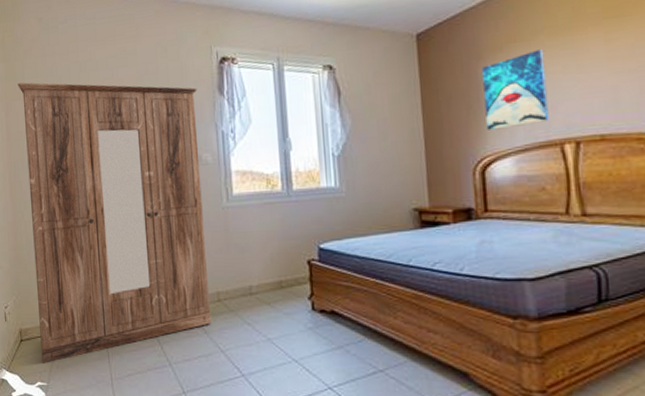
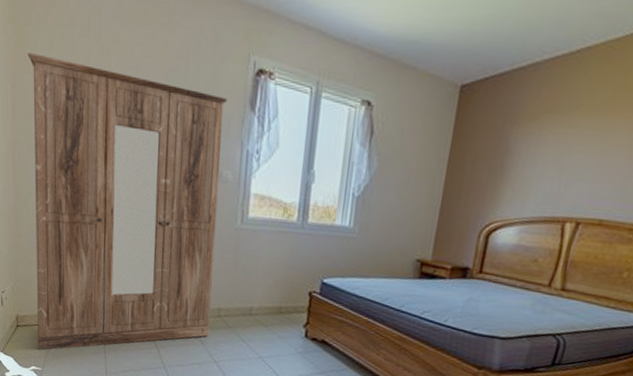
wall art: present [482,49,549,130] -> none [502,125,575,199]

